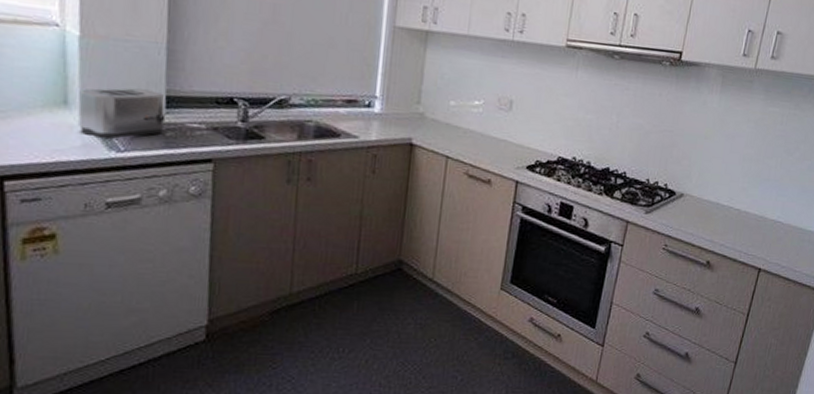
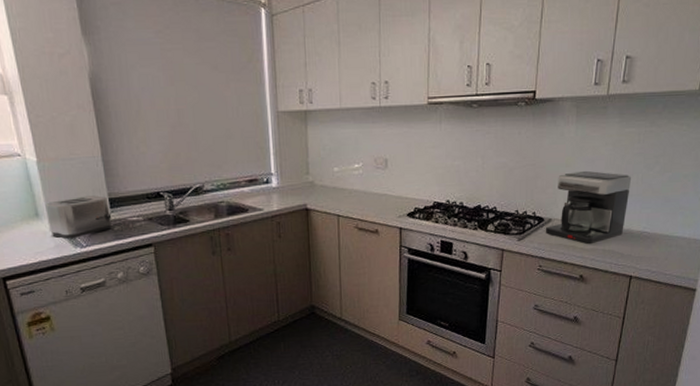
coffee maker: none [675,145,771,228] -> present [545,170,632,245]

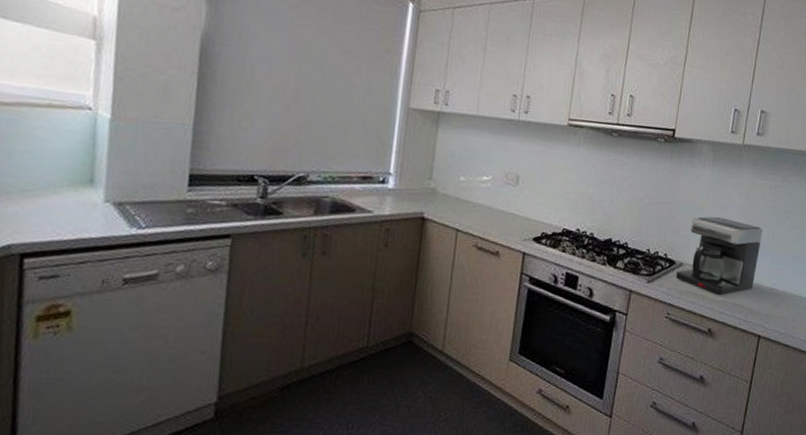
toaster: present [45,195,112,239] -> none [103,167,188,217]

